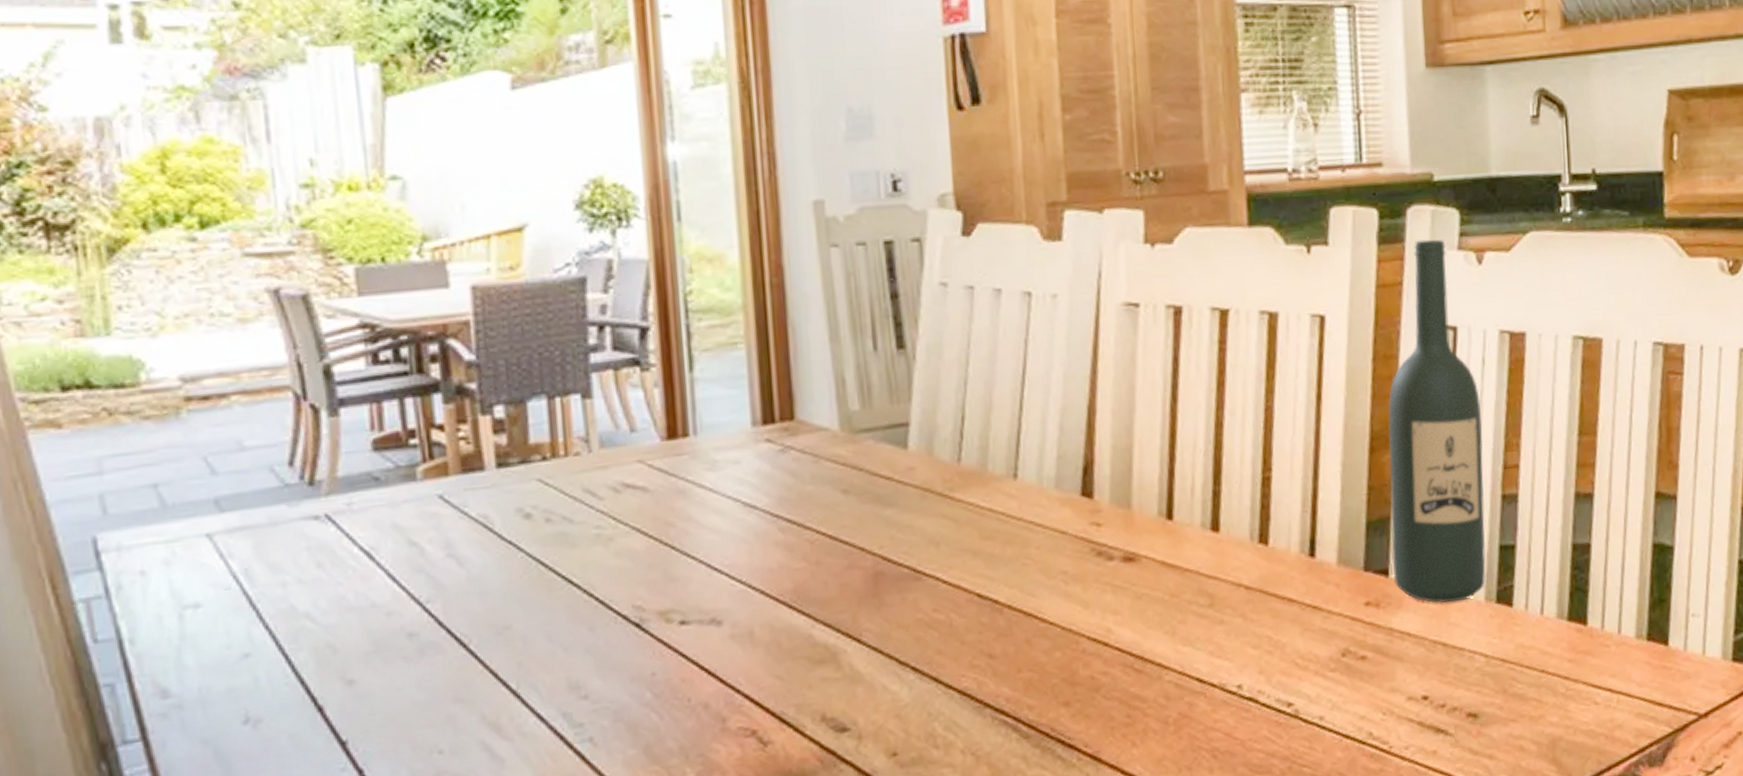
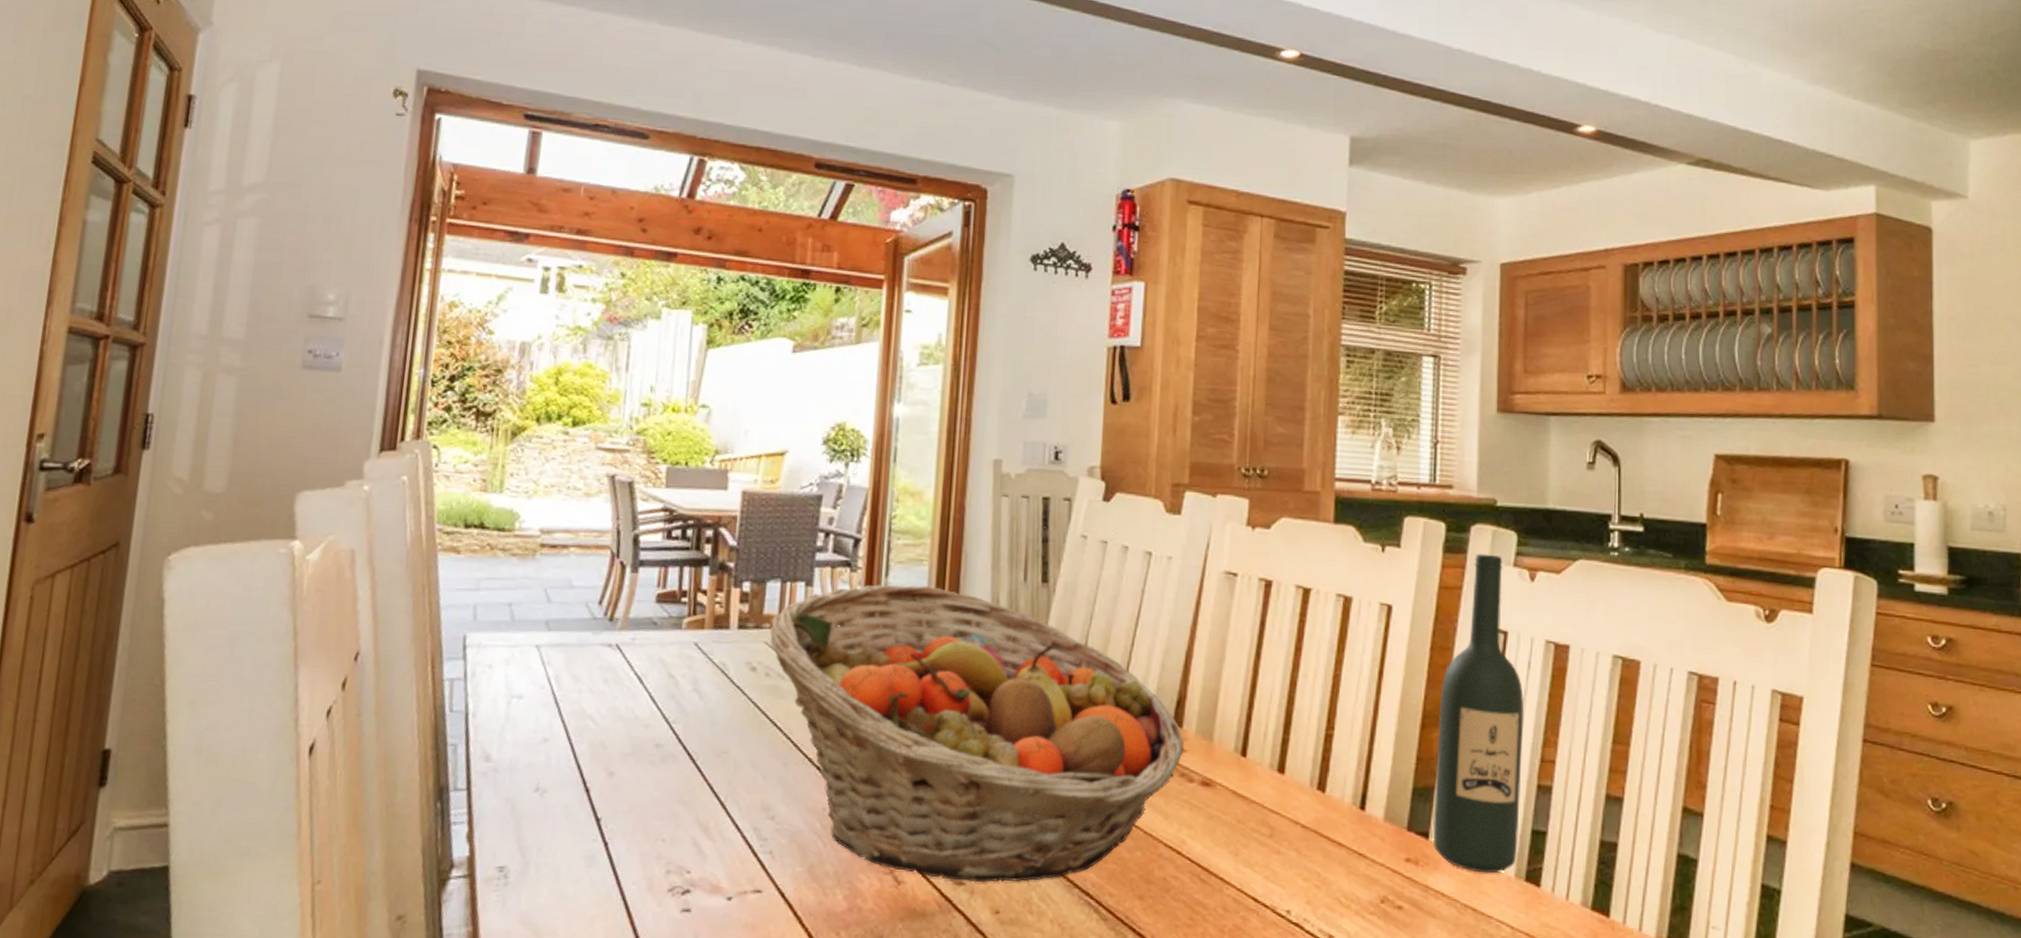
fruit basket: none [541,375,1098,730] -> present [769,585,1184,883]

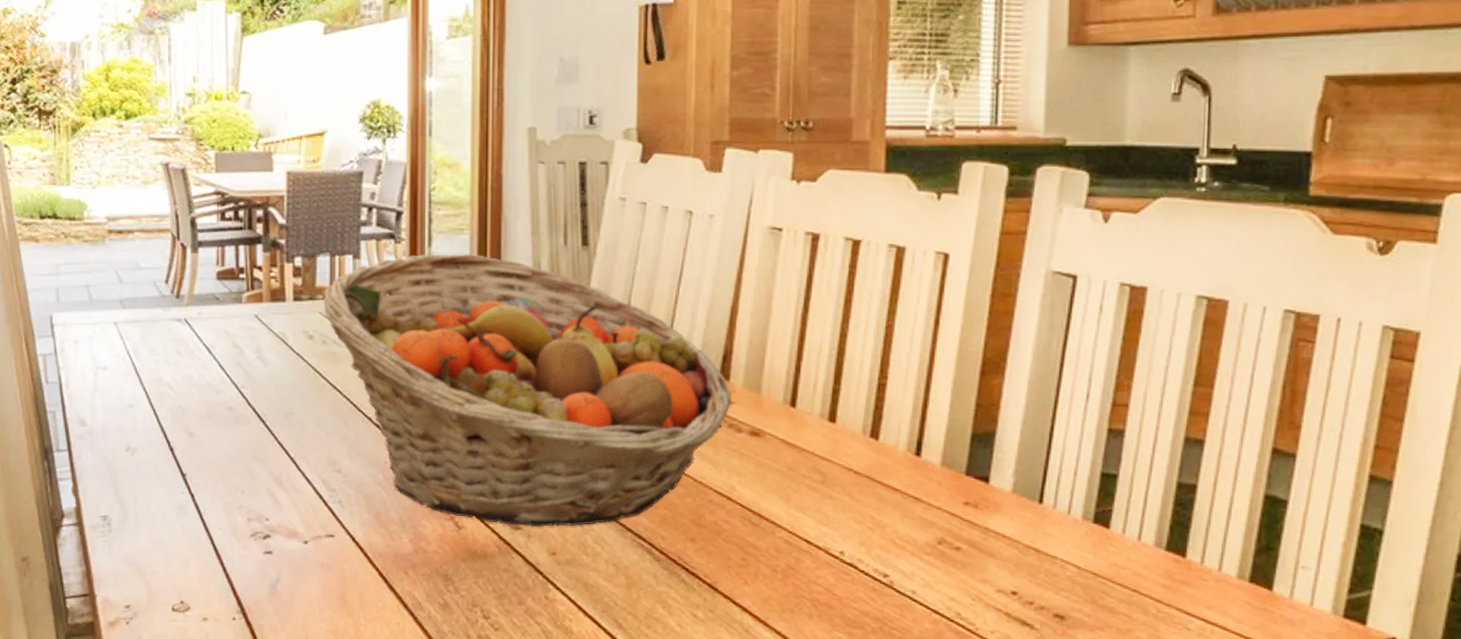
wine bottle: present [1432,553,1525,874] -> none [993,196,1095,516]

